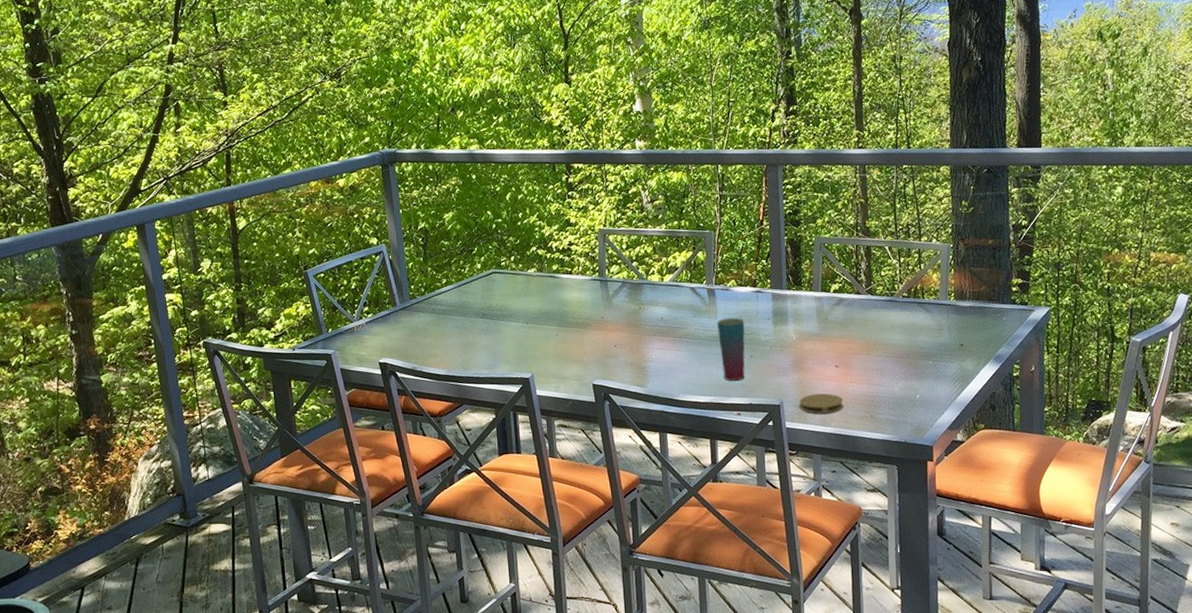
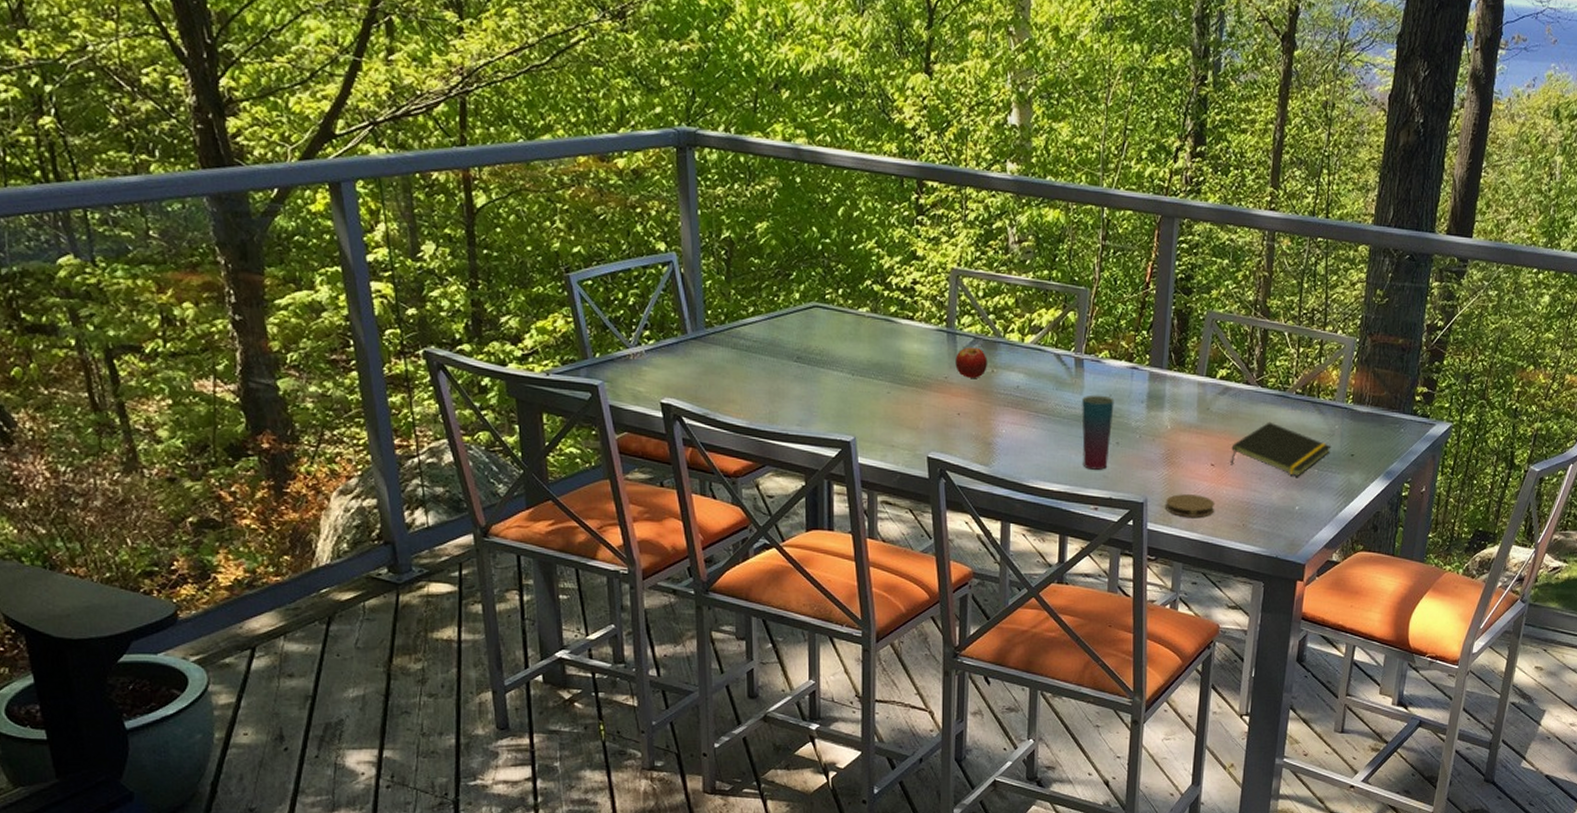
fruit: none [608,290,635,316] -> present [955,347,988,378]
notepad: none [851,324,942,369] -> present [1230,421,1332,477]

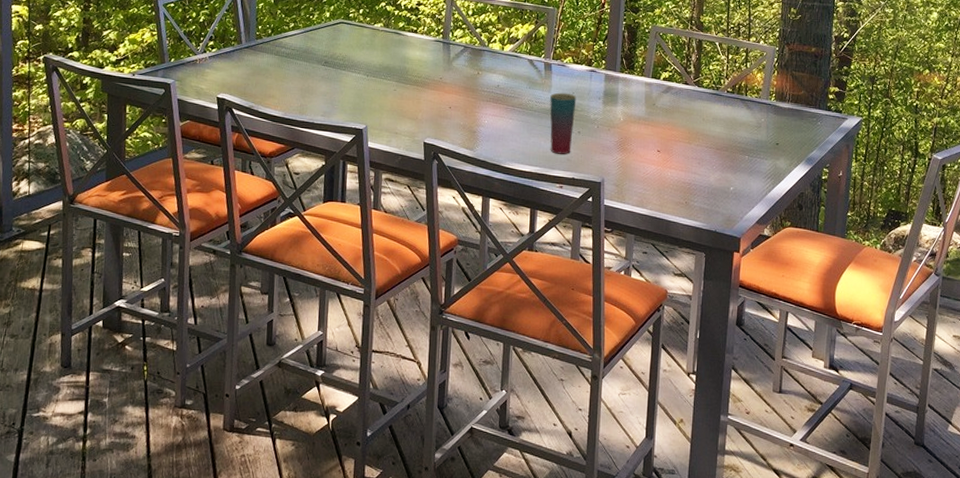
fruit: present [955,347,988,378] -> none [449,54,474,79]
coaster: present [1166,494,1216,517] -> none [620,175,662,196]
notepad: present [1230,421,1332,477] -> none [674,115,759,162]

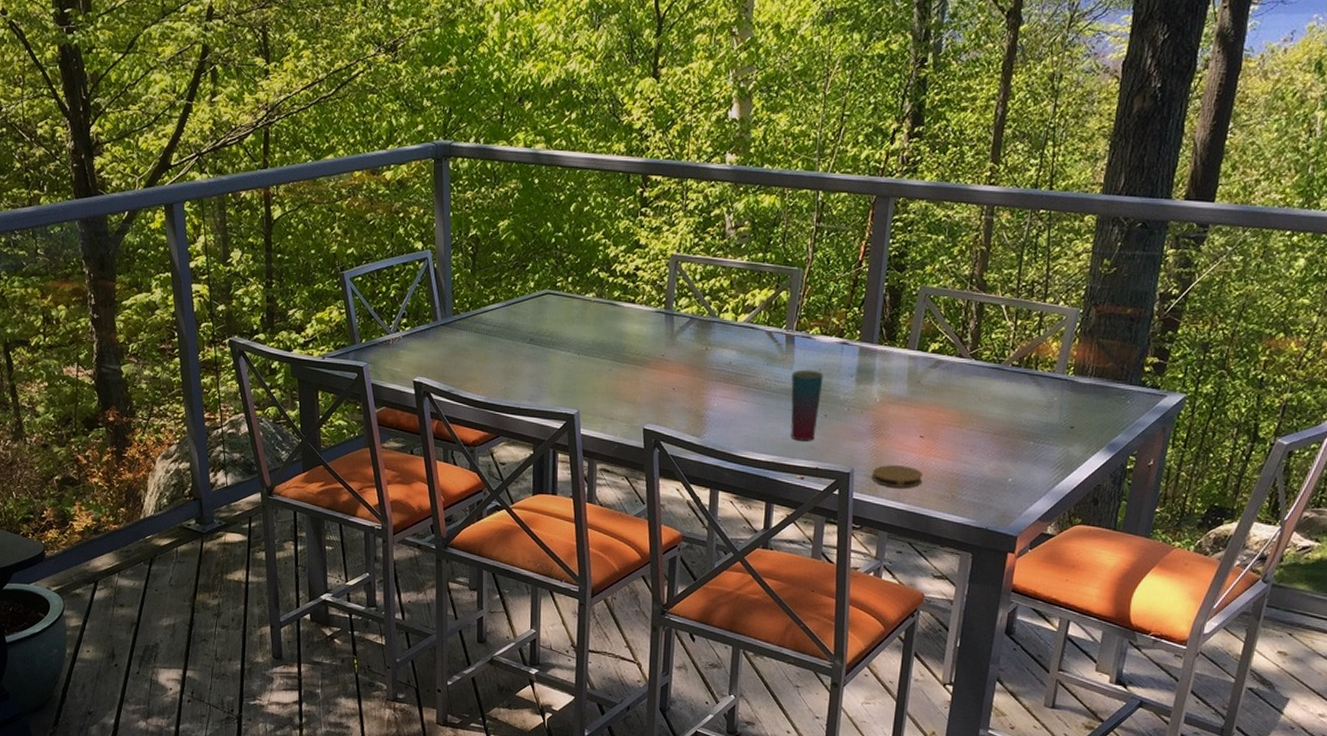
coaster: none [620,175,662,196] -> present [872,465,924,488]

